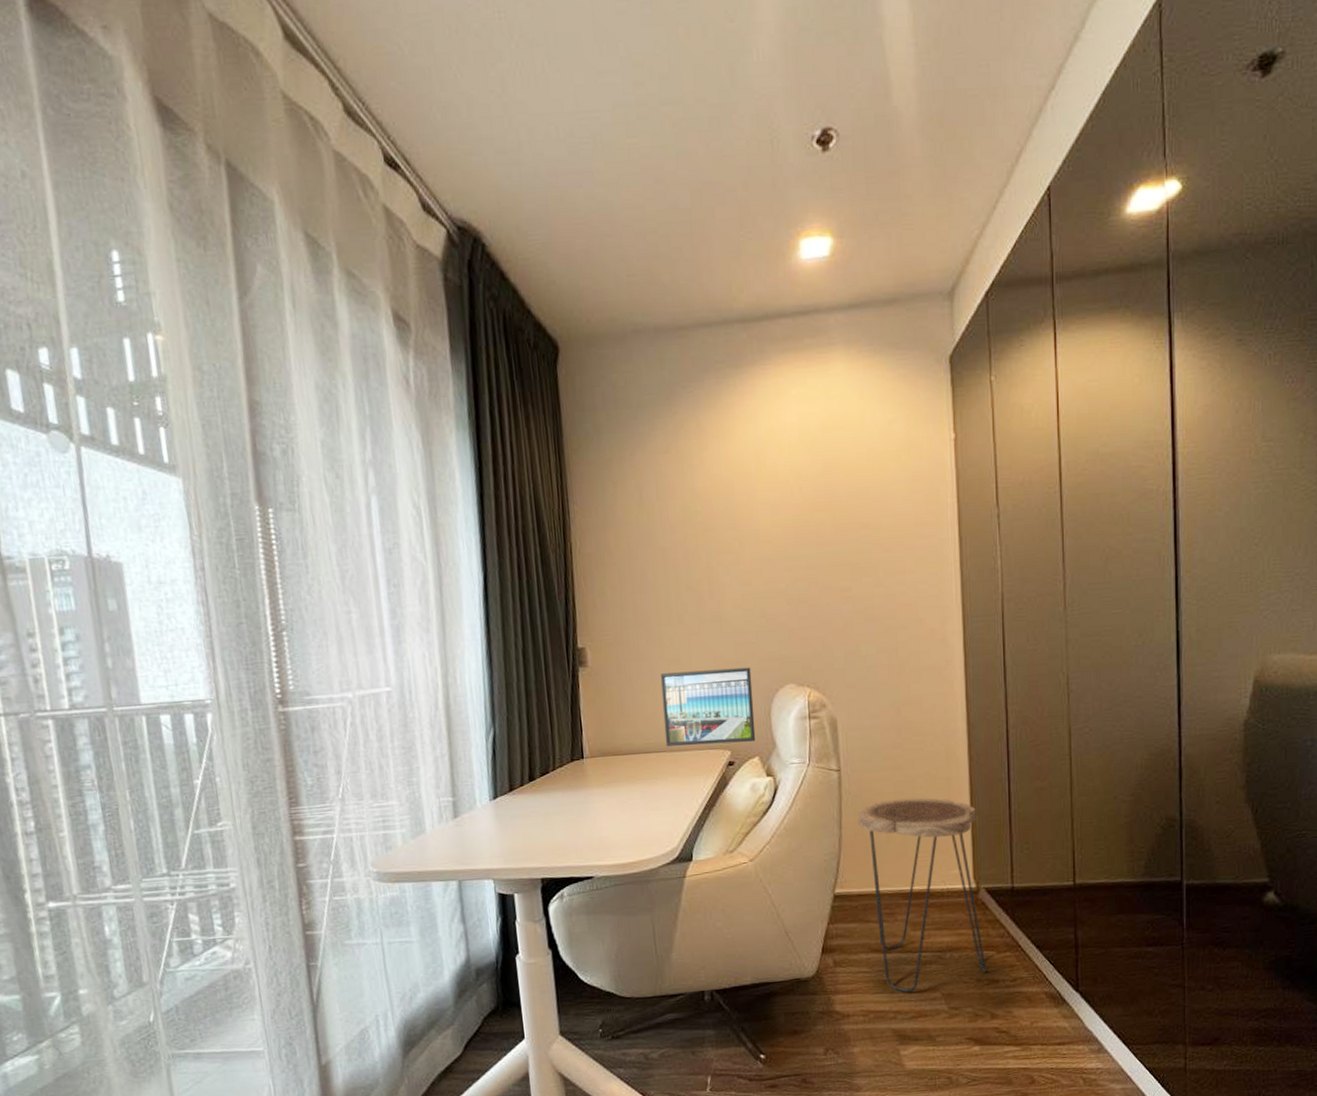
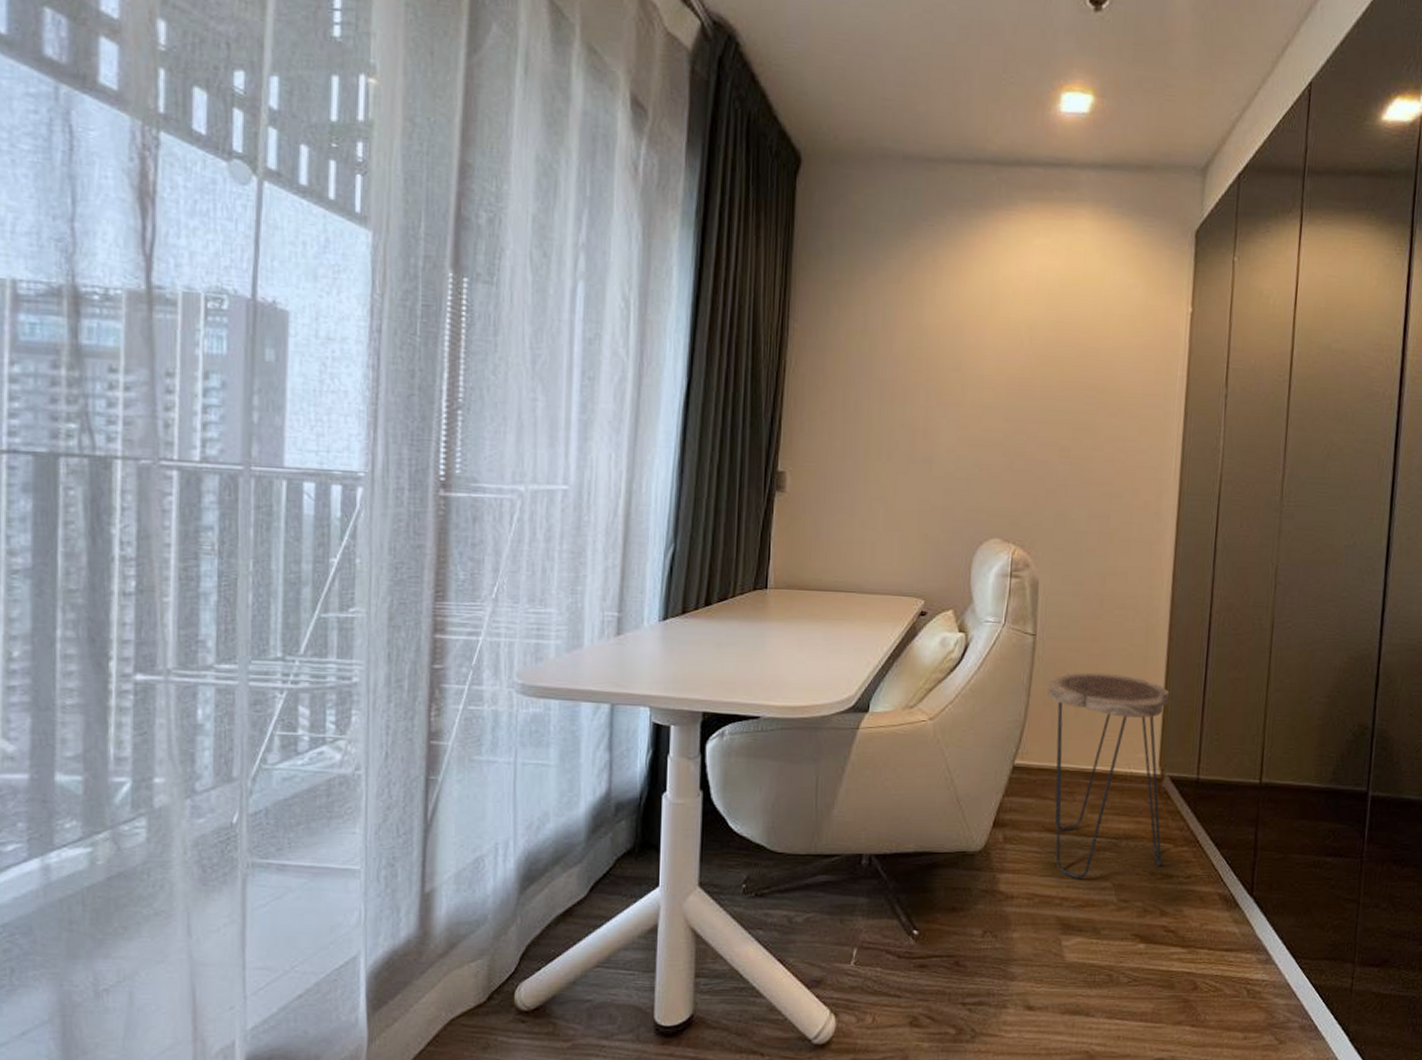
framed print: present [660,667,756,747] -> none [857,510,957,594]

